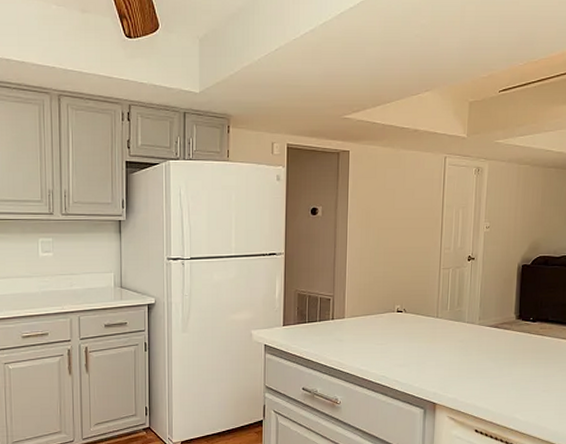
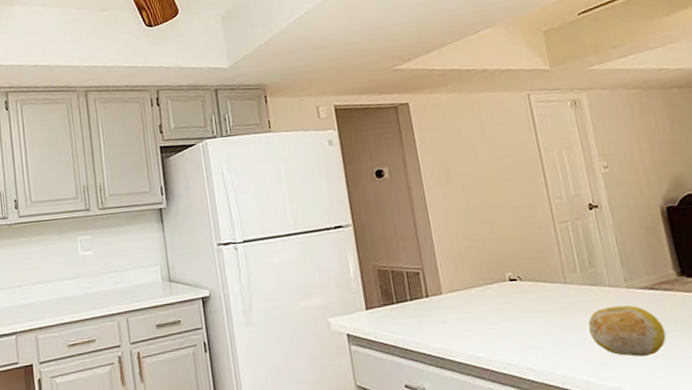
fruit: none [445,338,497,377] -> present [588,305,667,357]

